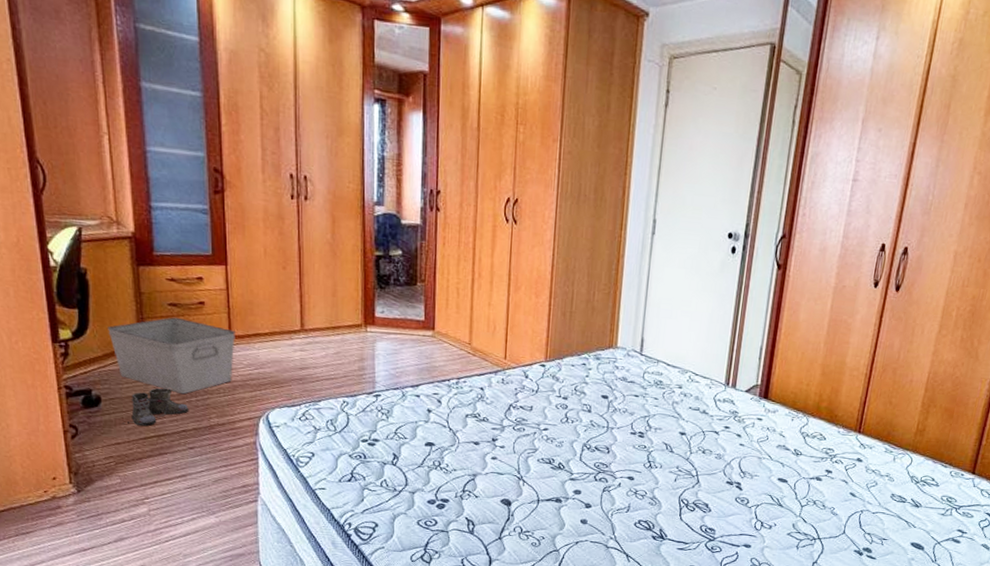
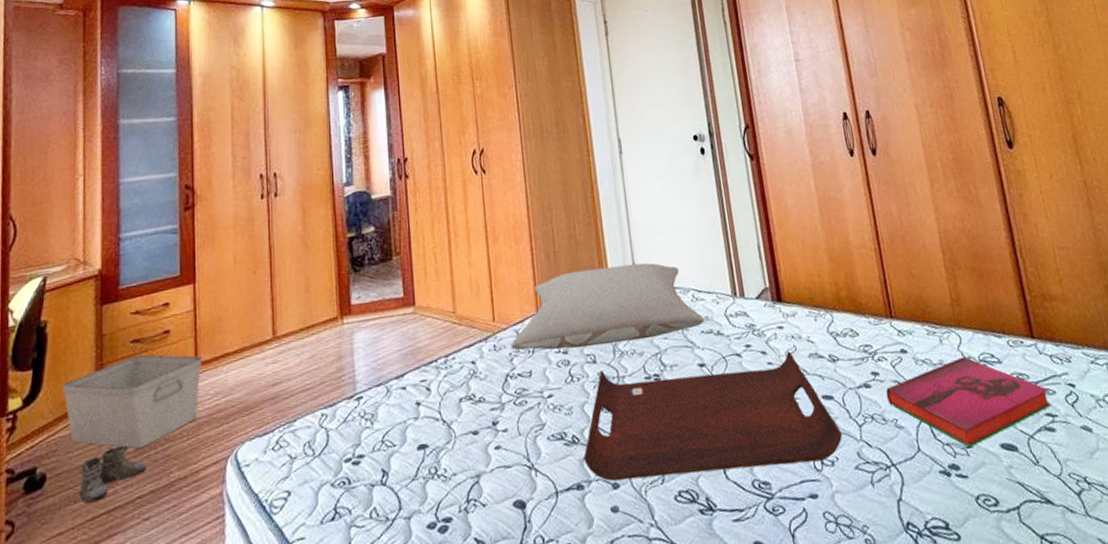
pillow: none [517,332,695,404] -> present [511,263,705,351]
serving tray: none [565,419,785,524] -> present [583,351,842,481]
hardback book: none [831,474,968,540] -> present [885,356,1052,448]

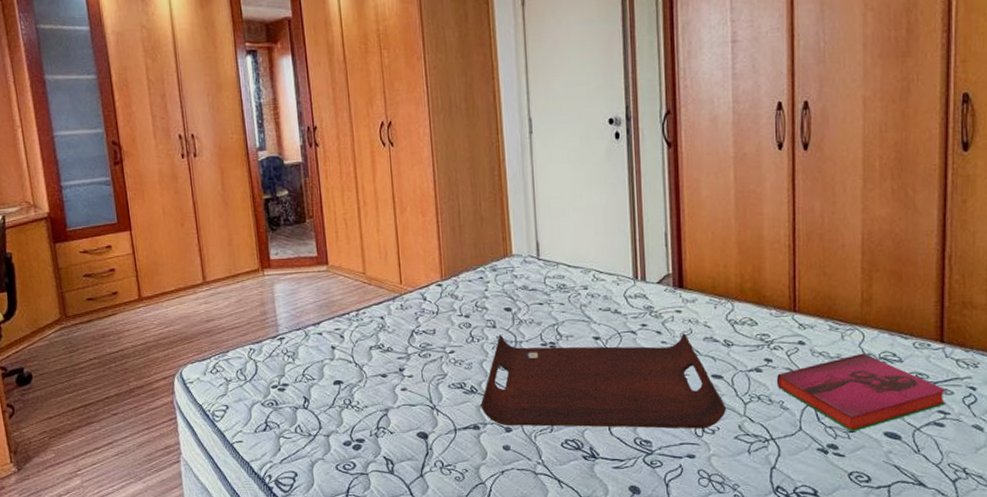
storage bin: present [61,354,202,449] -> none [32,287,146,362]
boots: present [70,444,147,504] -> none [53,357,110,398]
pillow: present [511,263,705,351] -> none [416,241,603,314]

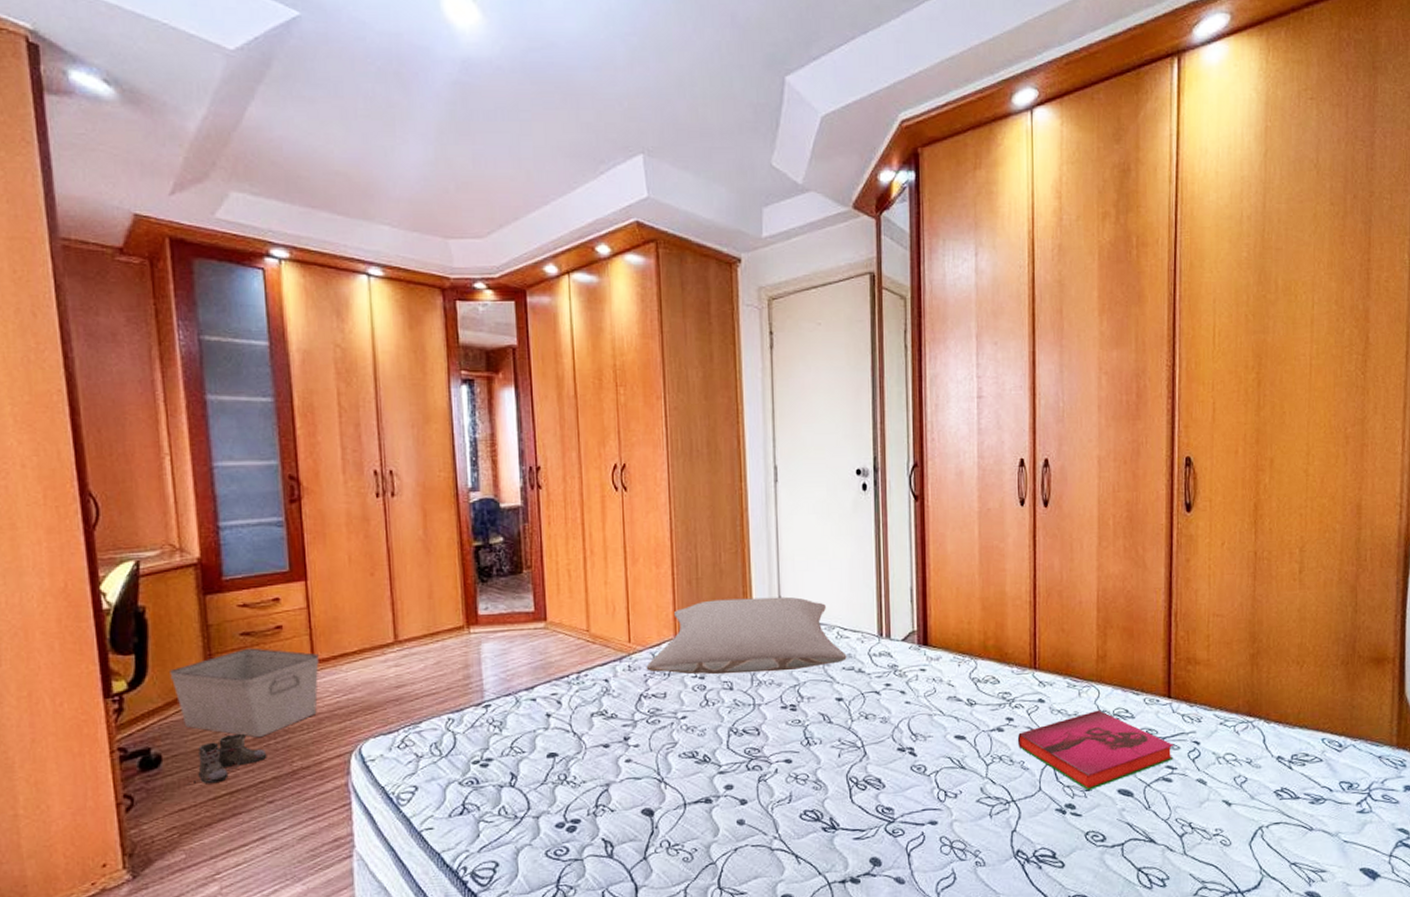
storage bin: none [32,287,146,362] -> present [168,648,319,738]
boots: none [53,357,110,398] -> present [189,733,267,784]
pillow: none [416,241,603,314] -> present [646,596,847,675]
serving tray: present [480,333,726,429] -> none [714,692,968,798]

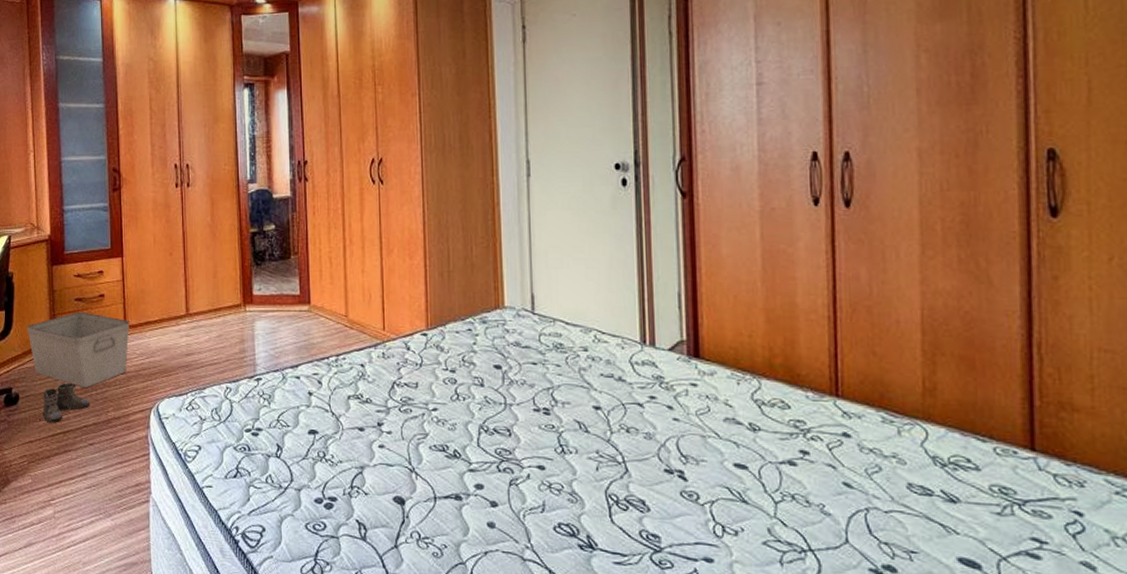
pillow: present [646,596,847,675] -> none [399,293,605,372]
hardback book: present [1017,710,1174,791] -> none [814,454,1042,554]

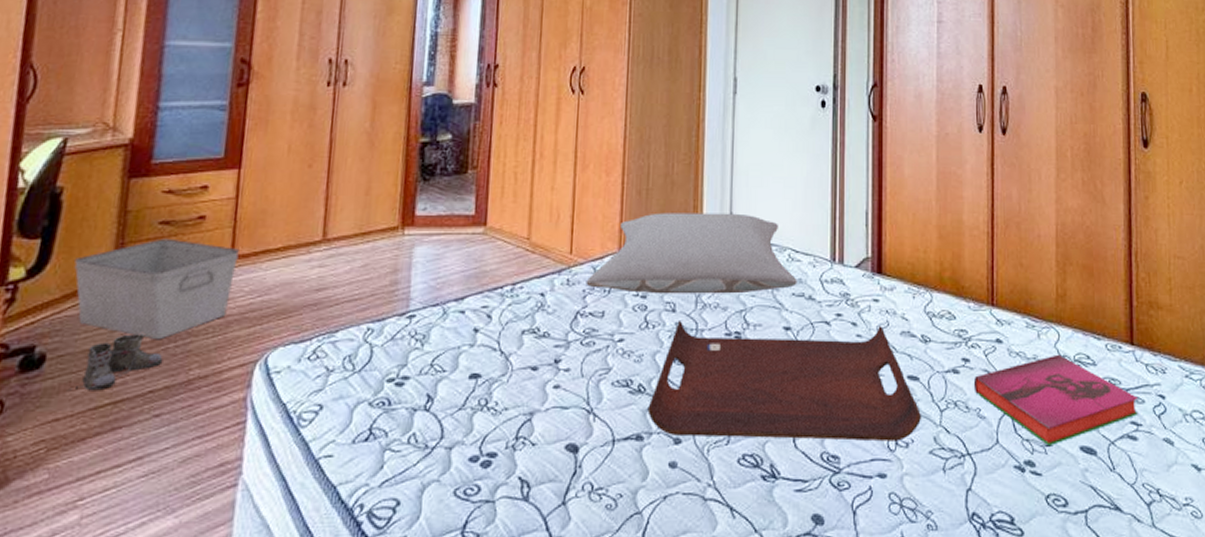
pillow: none [399,293,605,372] -> present [586,213,797,294]
serving tray: none [464,395,752,528] -> present [647,321,921,442]
hardback book: none [814,454,1042,554] -> present [973,354,1138,447]

